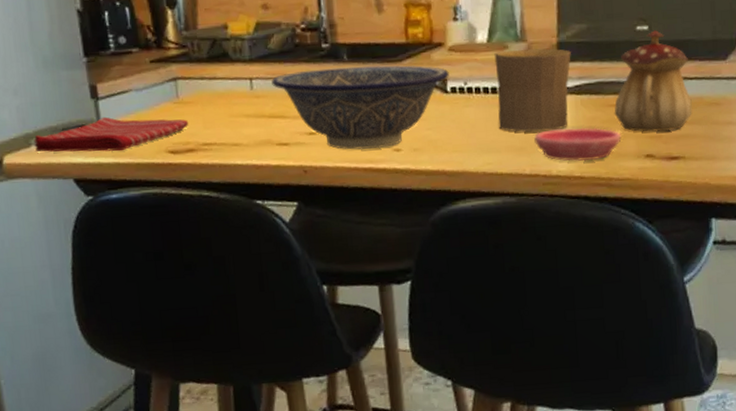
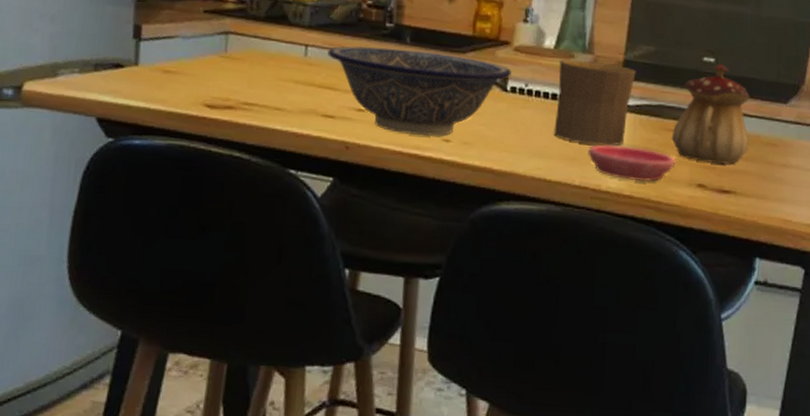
dish towel: present [33,116,189,152] -> none [60,58,233,97]

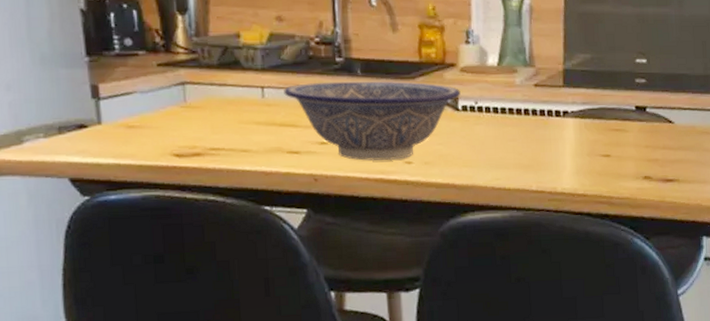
cup: present [553,59,636,146] -> none [504,74,576,151]
saucer: present [588,144,676,181] -> none [541,149,622,180]
teapot: present [671,64,751,164] -> none [615,64,686,156]

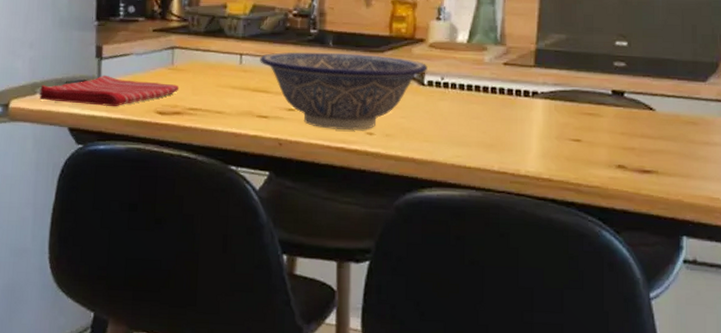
dish towel: none [26,117,196,153] -> present [39,75,179,107]

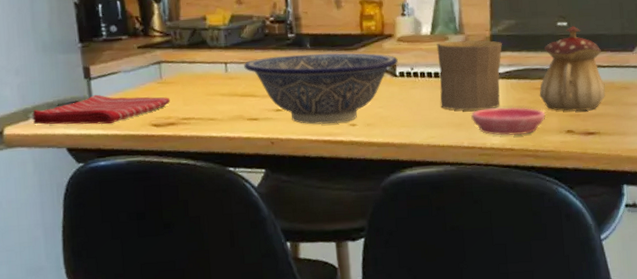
cup: none [471,52,548,132] -> present [436,40,502,111]
saucer: none [505,130,593,165] -> present [471,107,546,136]
teapot: none [587,47,668,144] -> present [539,26,606,111]

